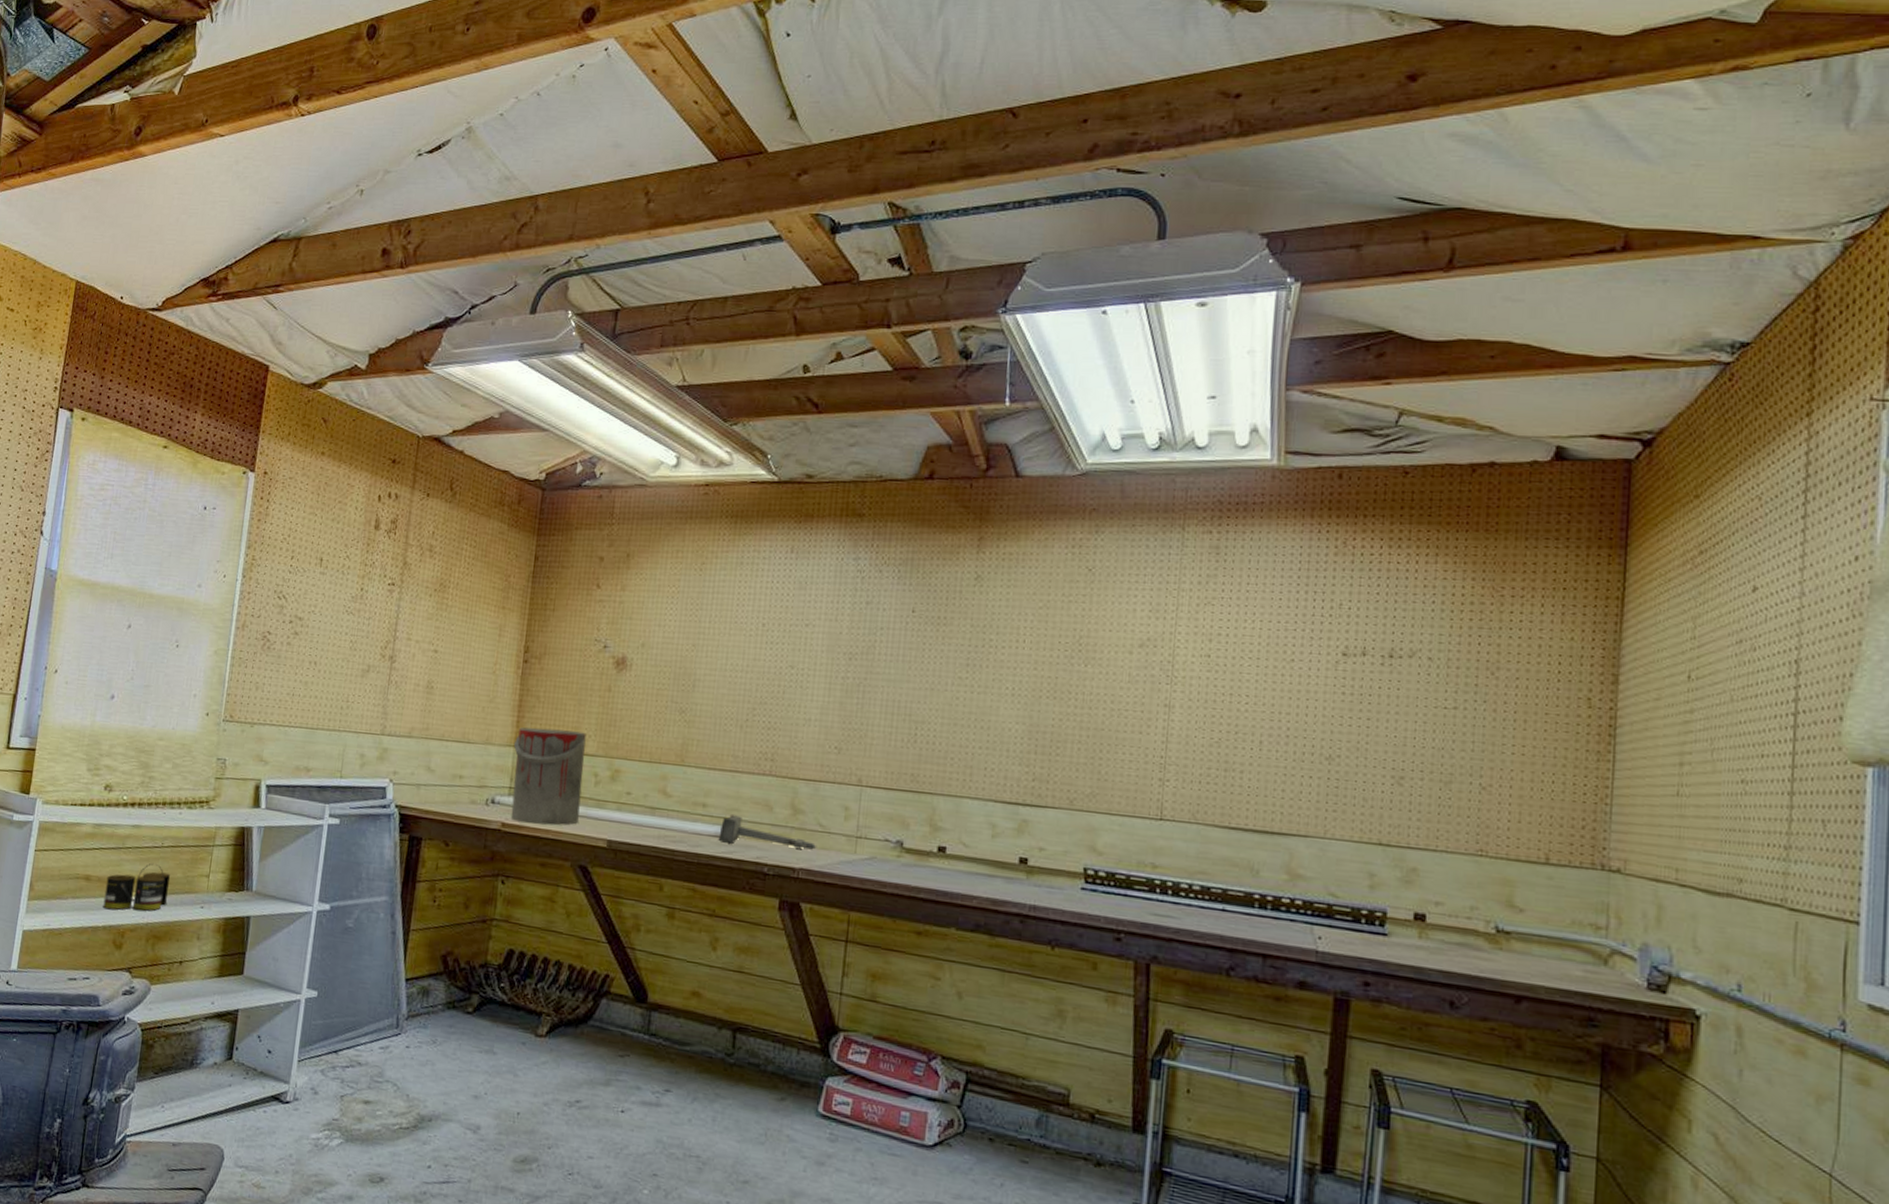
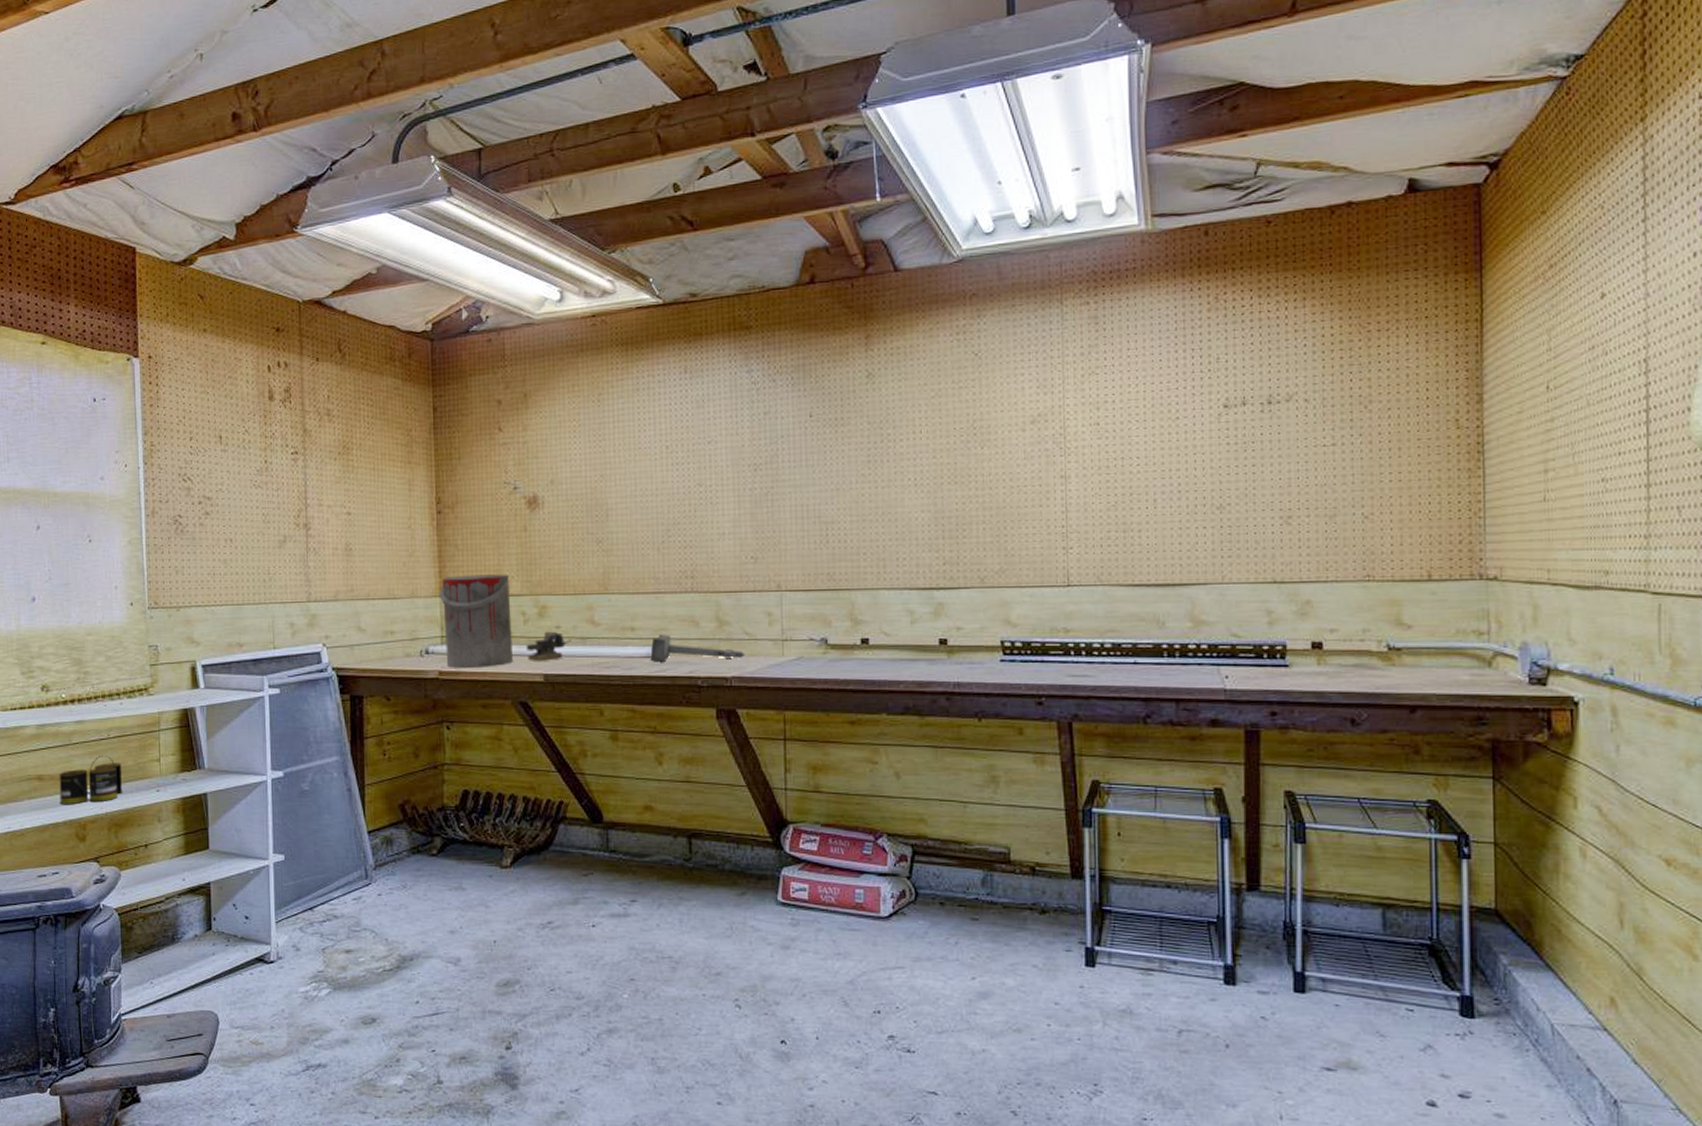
bench vise: none [593,796,640,827] -> present [526,631,571,662]

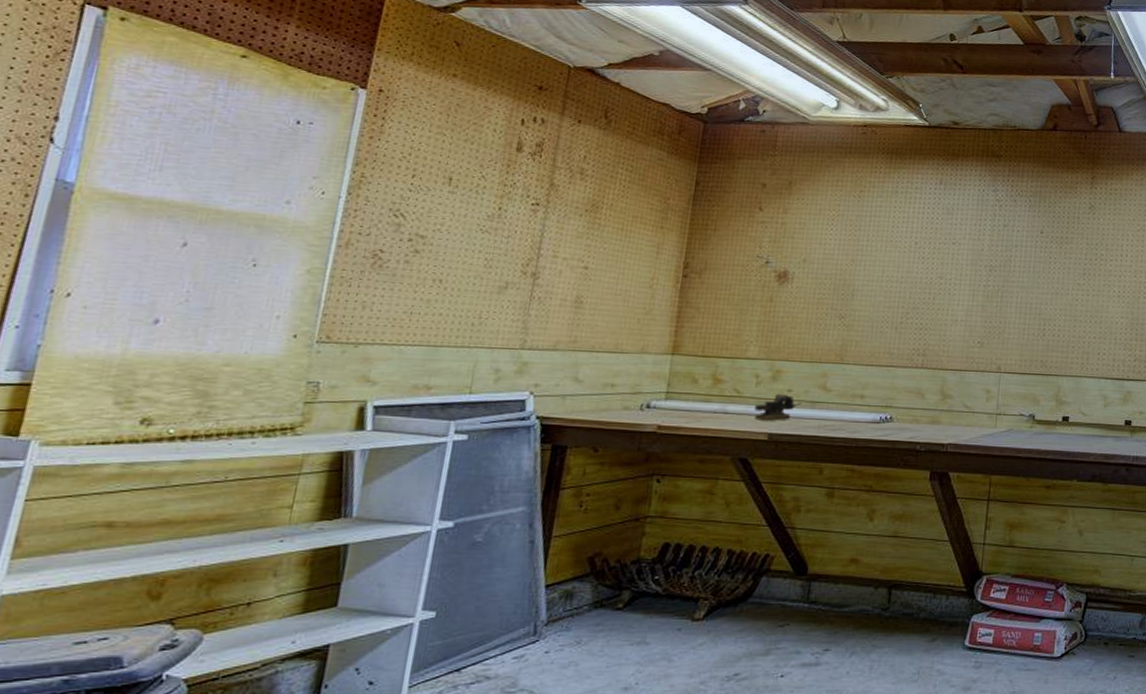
paint can: present [59,755,123,805] -> none [132,499,238,557]
paint can: present [439,574,513,668] -> none [667,336,748,424]
hammer: present [650,635,746,662] -> none [875,403,963,428]

